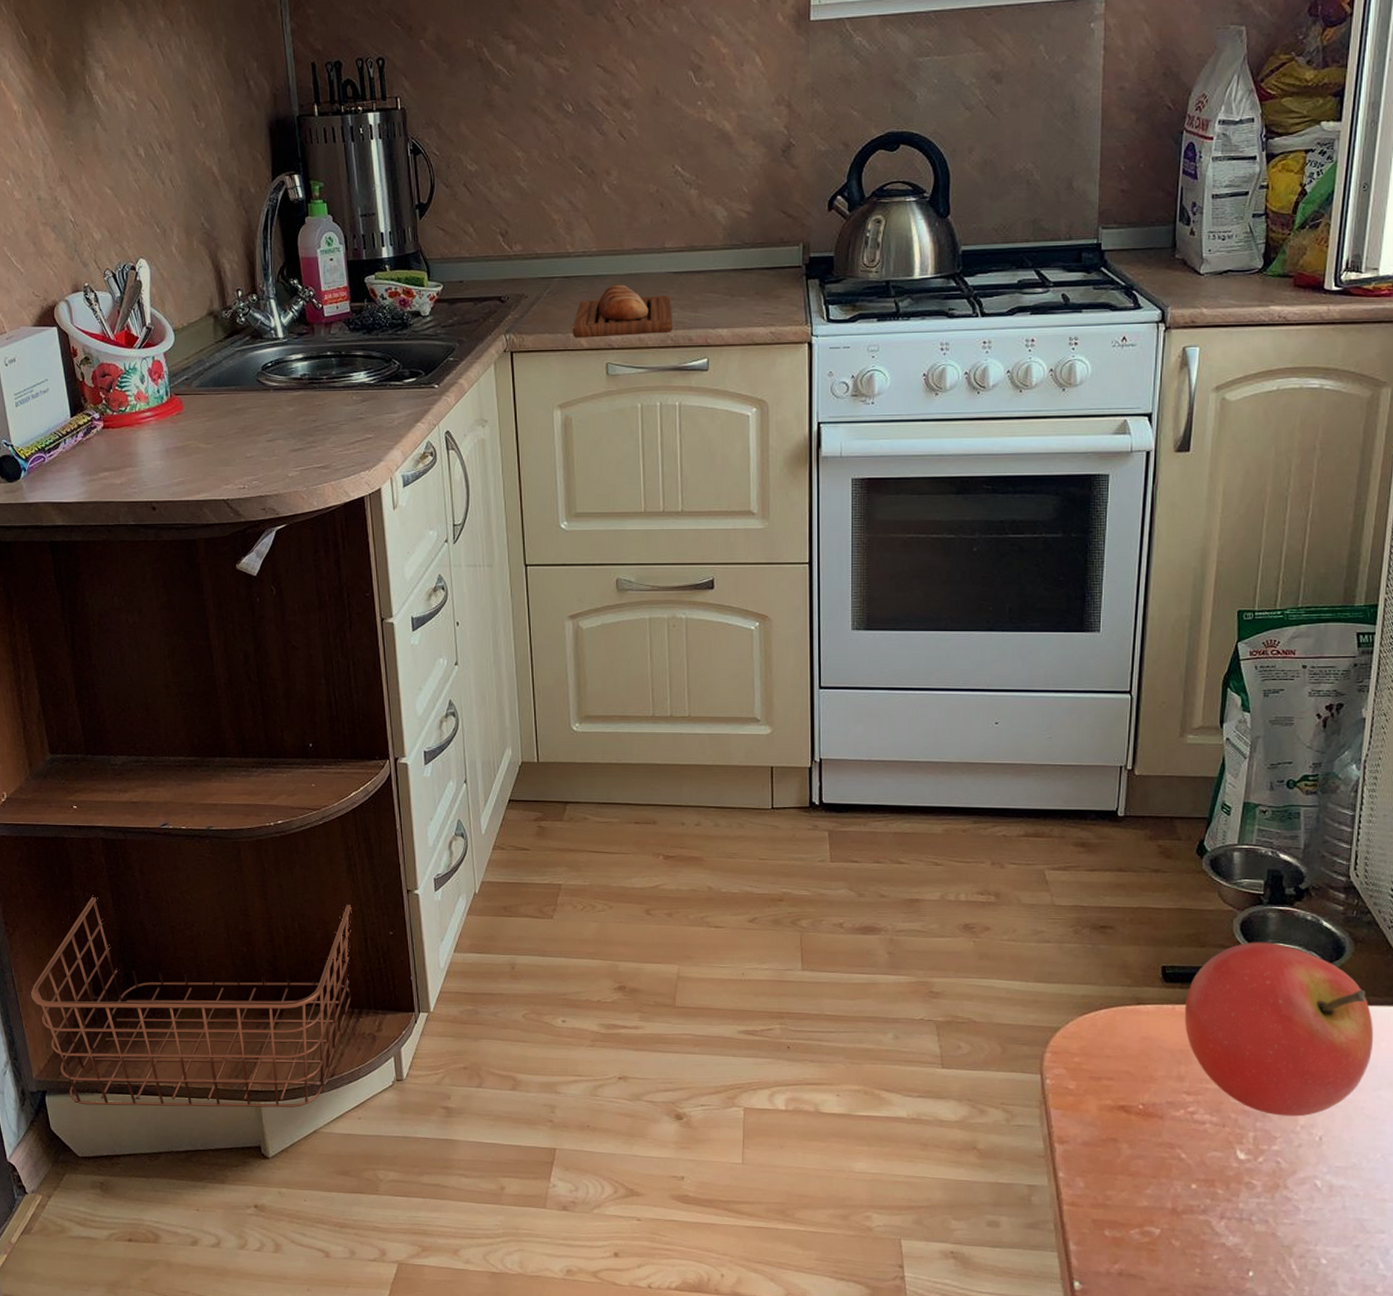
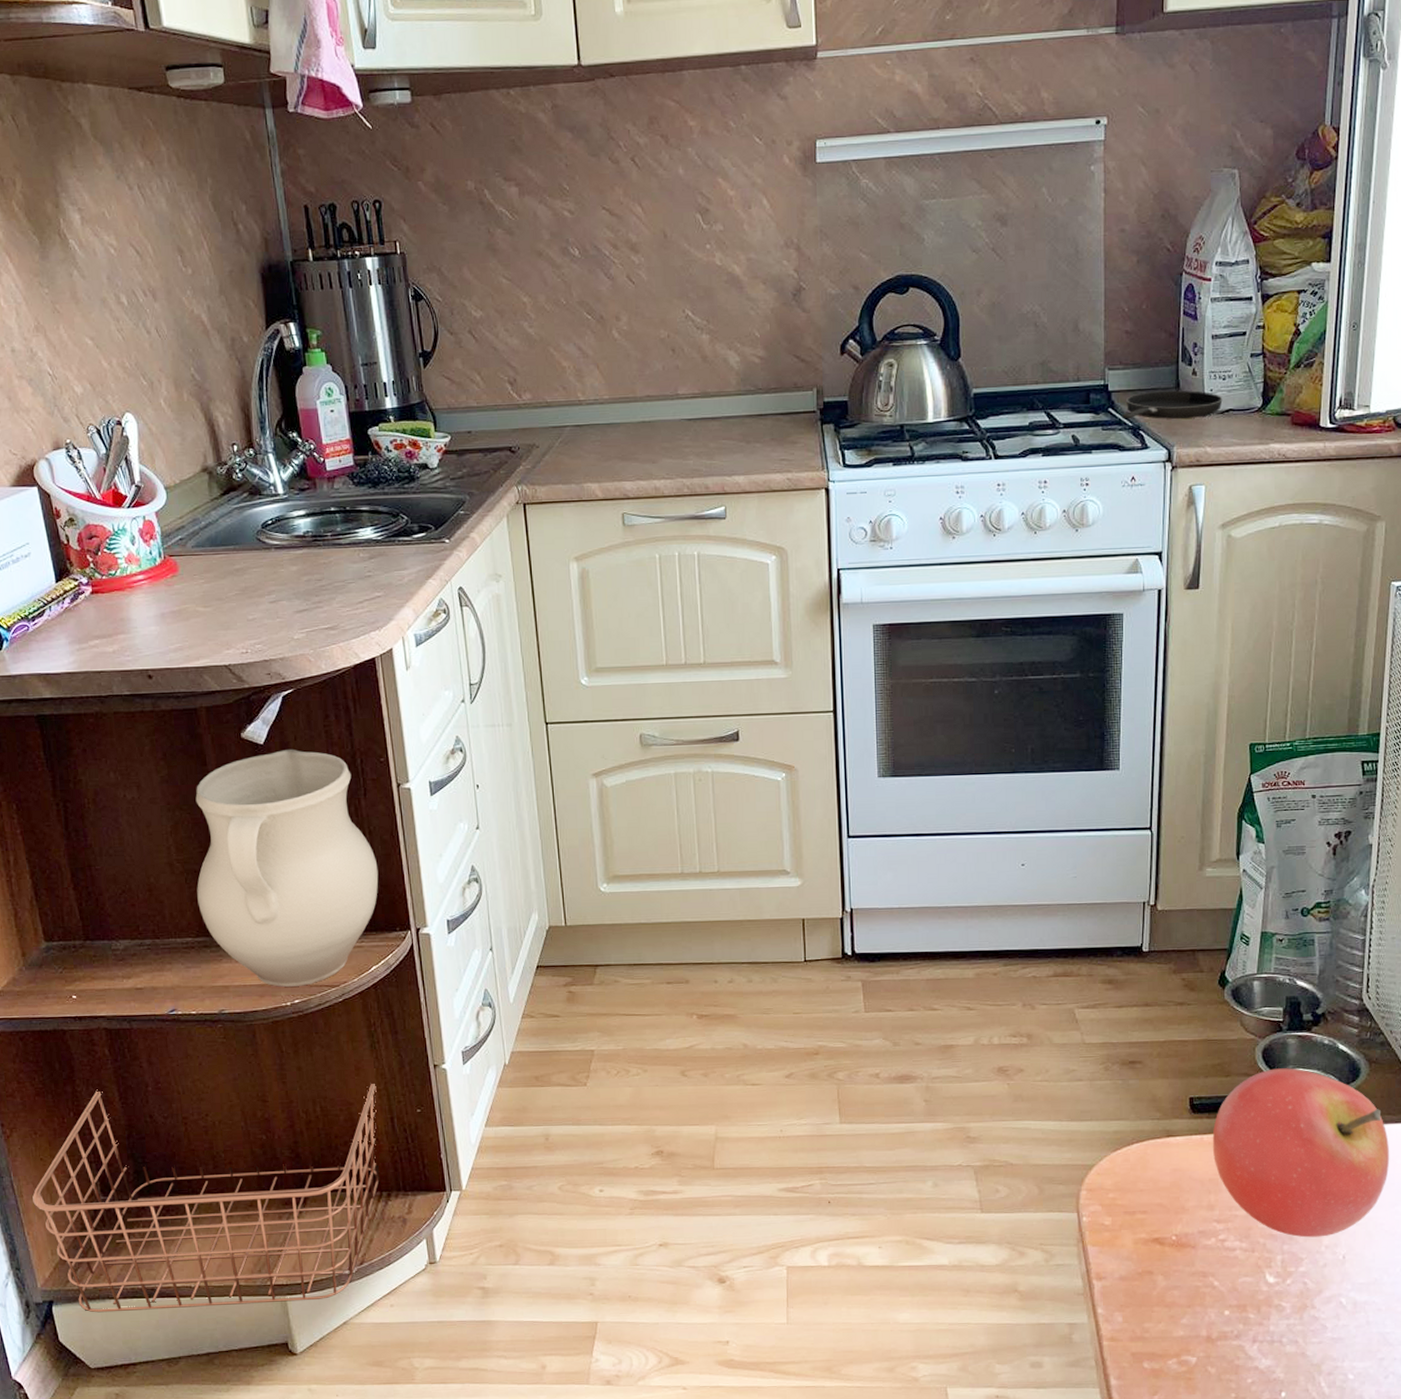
ceramic jug: none [190,582,361,808] -> present [195,749,379,987]
bread loaf: present [572,284,672,338] -> none [586,432,688,488]
frying pan: none [1114,250,1221,279] -> present [1122,390,1223,419]

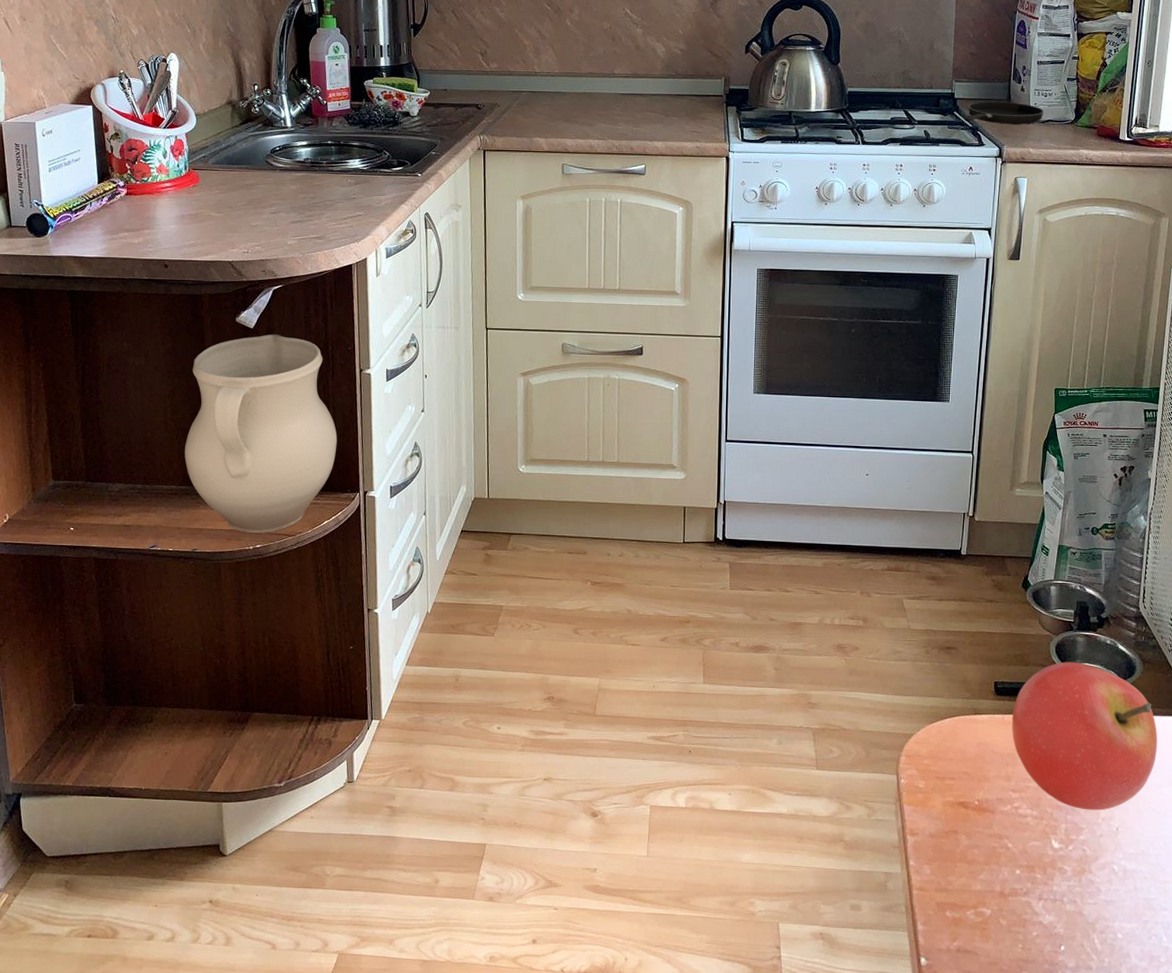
basket: present [32,1084,380,1313] -> none [15,610,318,809]

